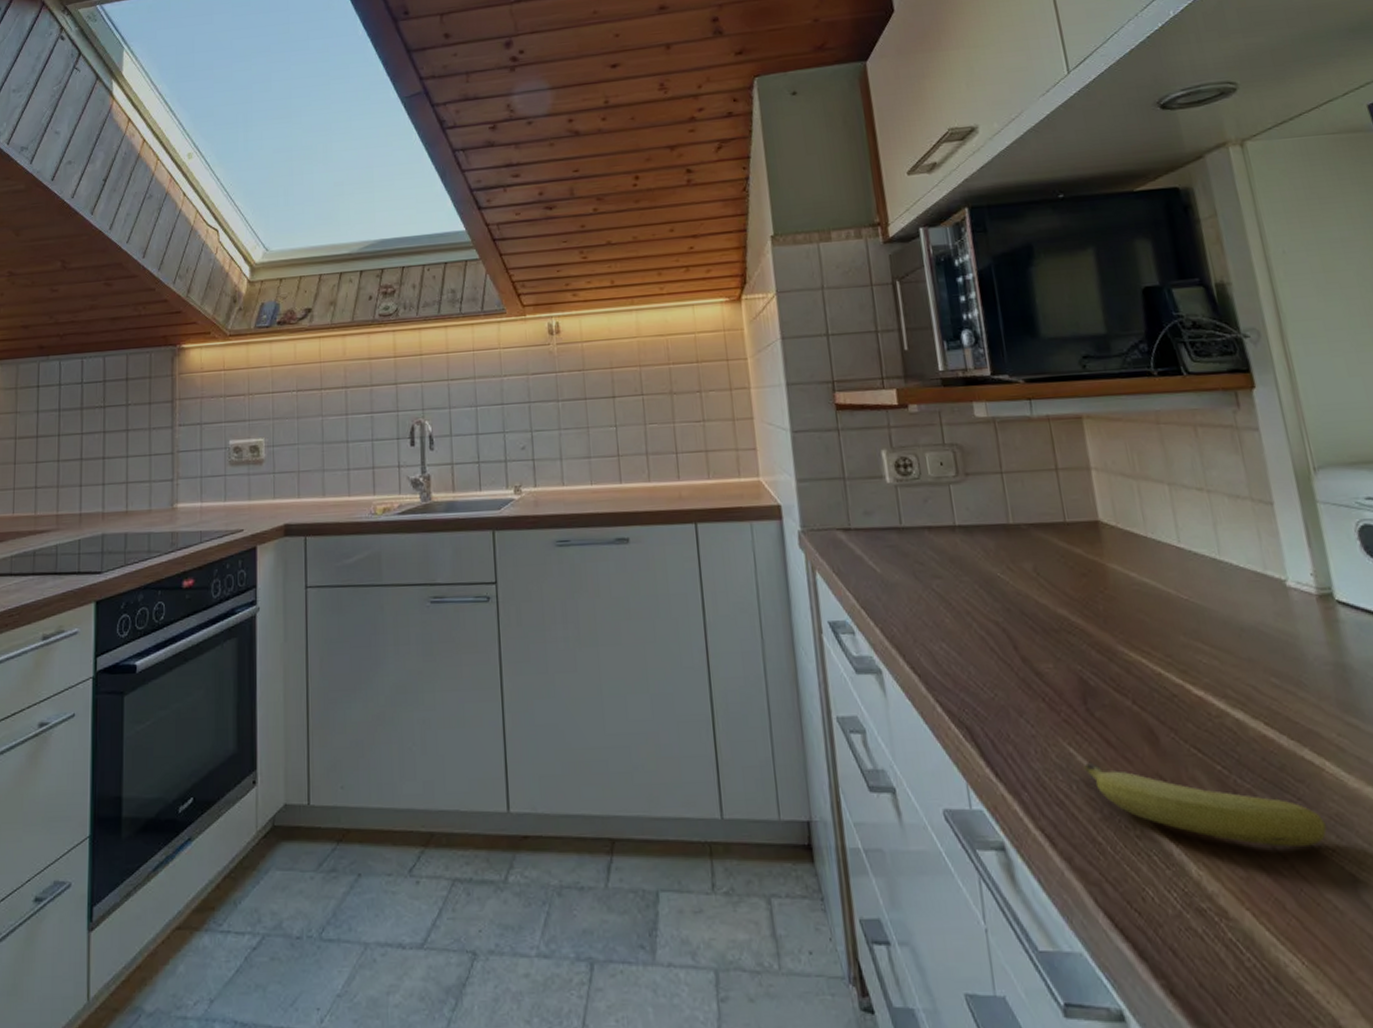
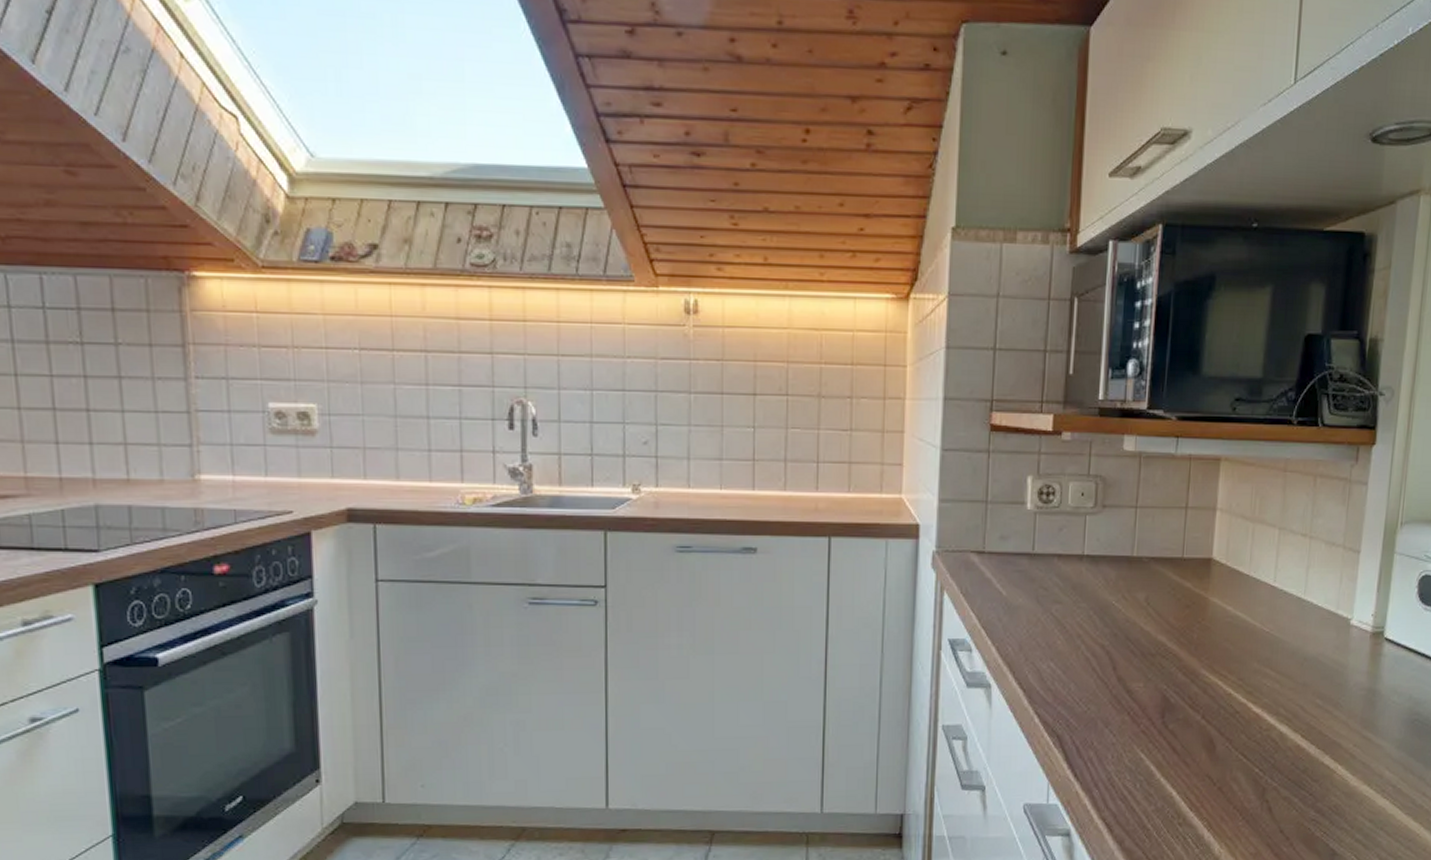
fruit: present [1083,760,1327,847] -> none [1148,764,1325,830]

